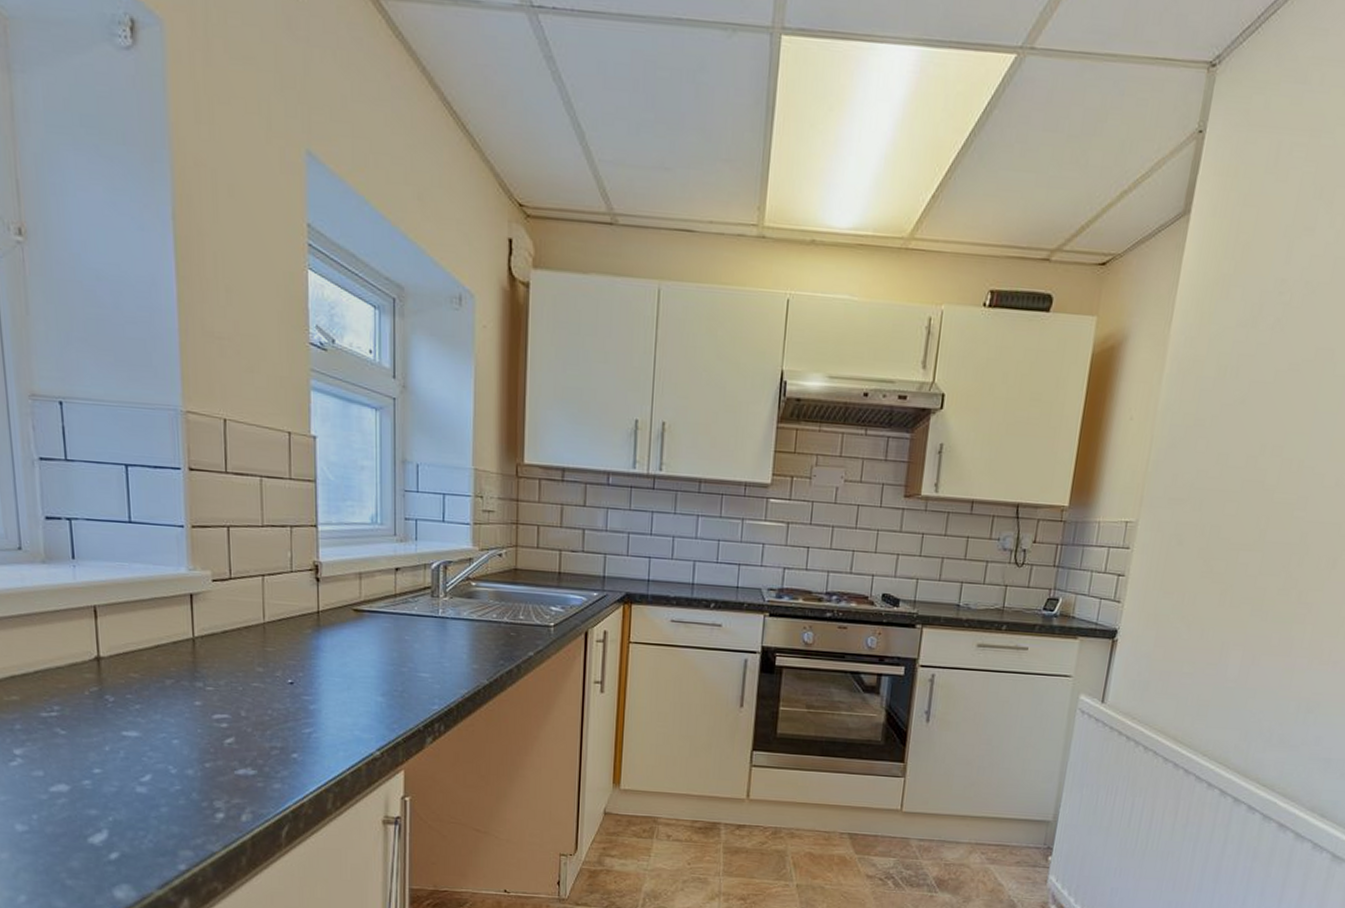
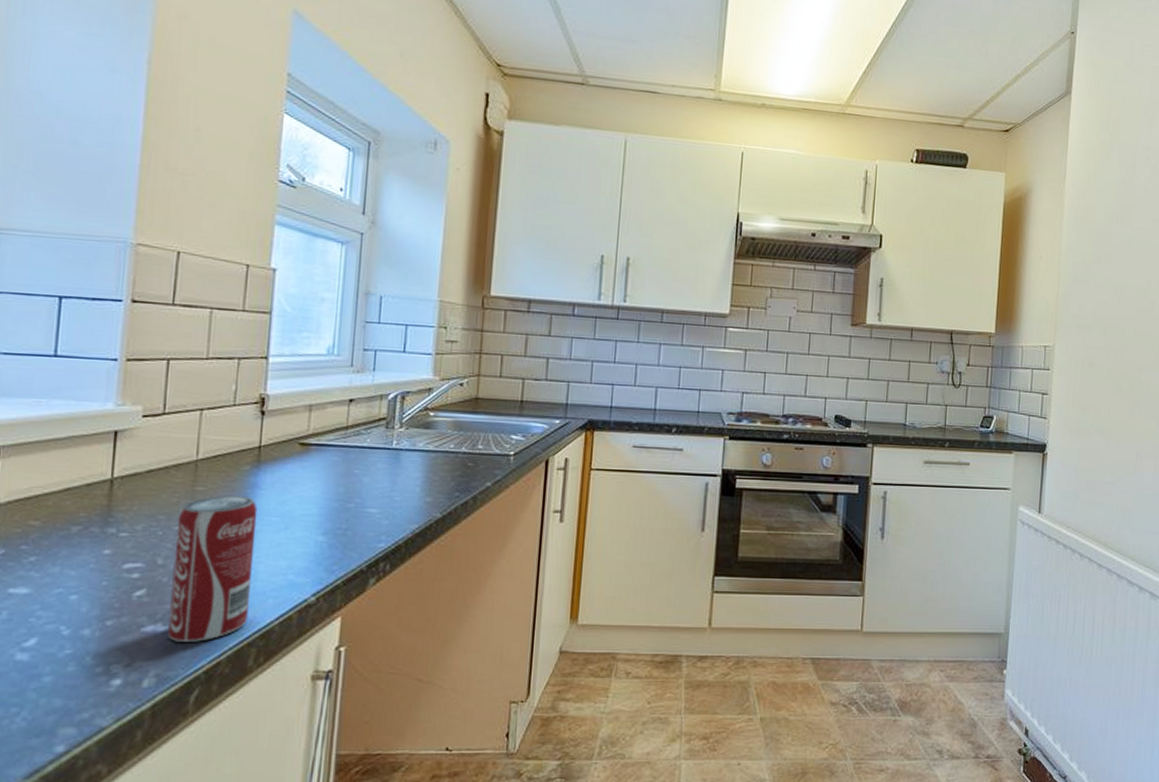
beverage can: none [253,656,323,786] -> present [168,495,258,642]

